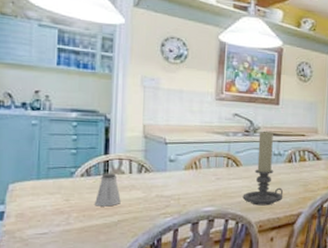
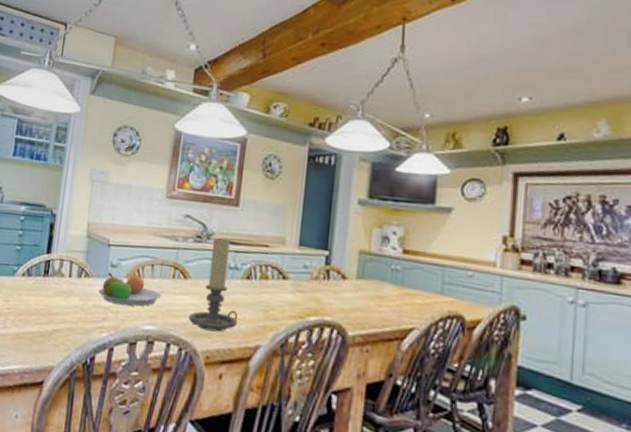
saltshaker: present [95,173,121,207] -> none [32,274,58,313]
fruit bowl: none [160,166,218,193] -> present [98,272,162,306]

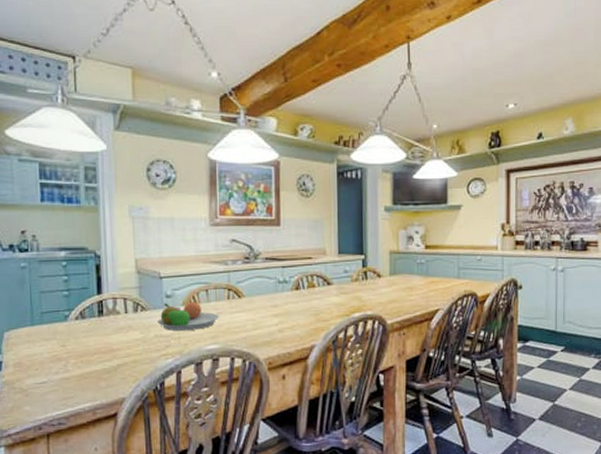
candle holder: present [188,237,239,332] -> none [248,256,293,340]

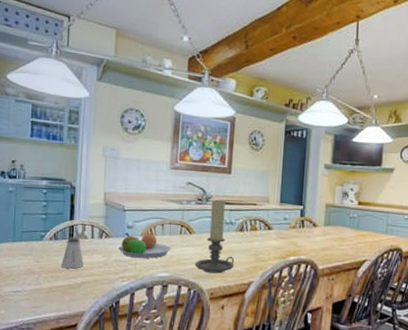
saltshaker: none [92,314,119,351] -> present [61,237,84,269]
candle holder: none [248,256,293,340] -> present [195,199,235,274]

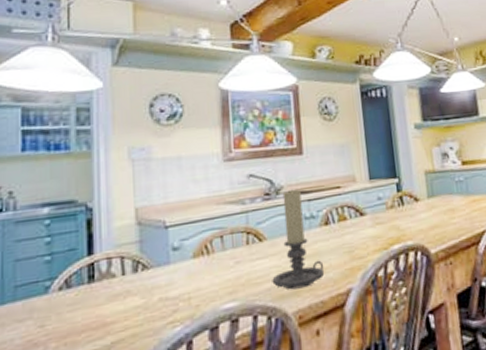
saltshaker: present [61,237,84,269] -> none [79,278,113,328]
fruit bowl: present [118,232,172,258] -> none [163,250,239,291]

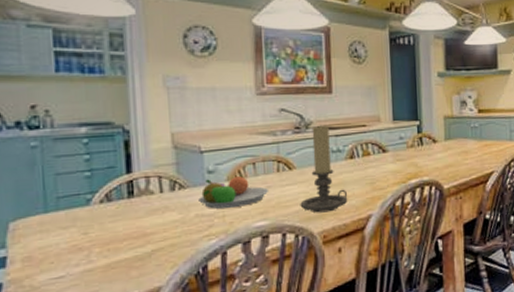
fruit bowl: none [163,250,239,291] -> present [199,175,270,209]

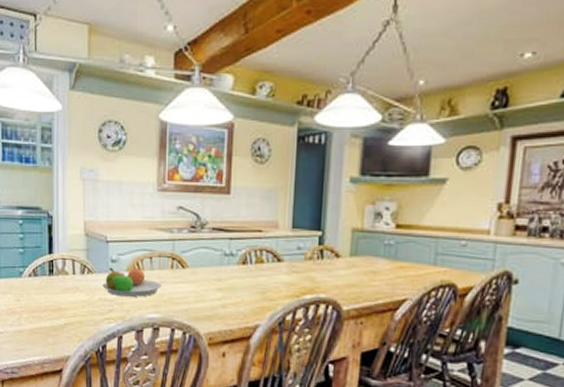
candle holder: present [300,125,348,213] -> none [190,226,237,315]

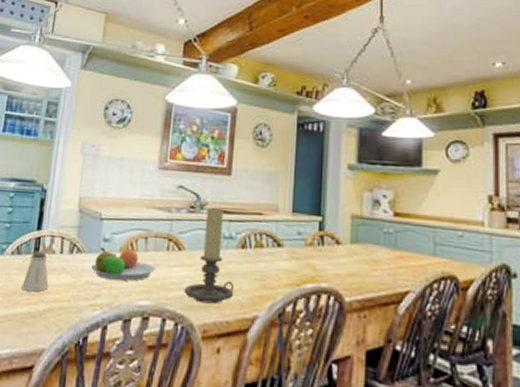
saltshaker: none [42,274,66,309] -> present [22,252,49,292]
candle holder: none [190,226,237,315] -> present [184,207,235,304]

